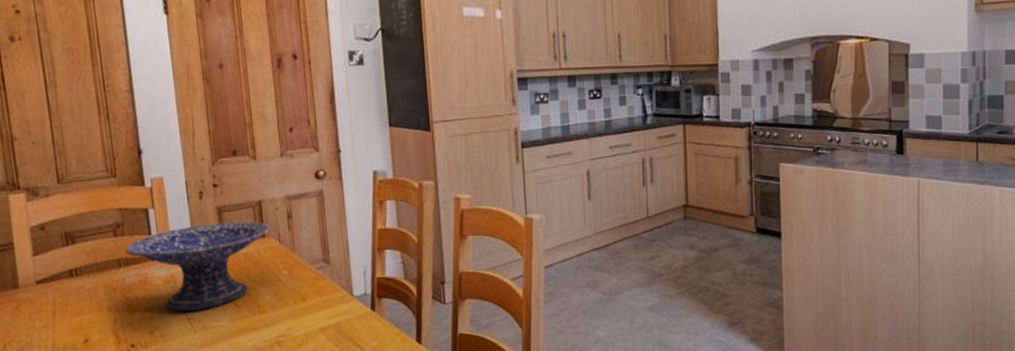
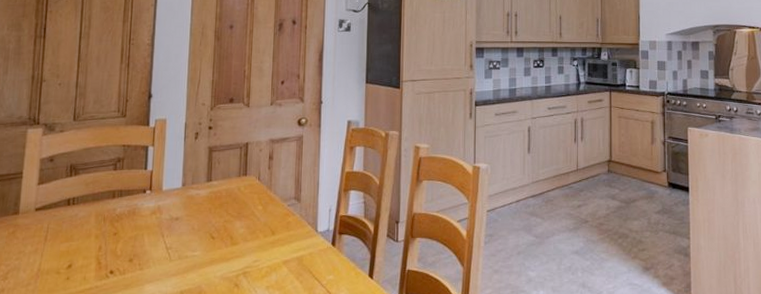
decorative bowl: present [126,221,271,312] -> none [122,160,253,241]

